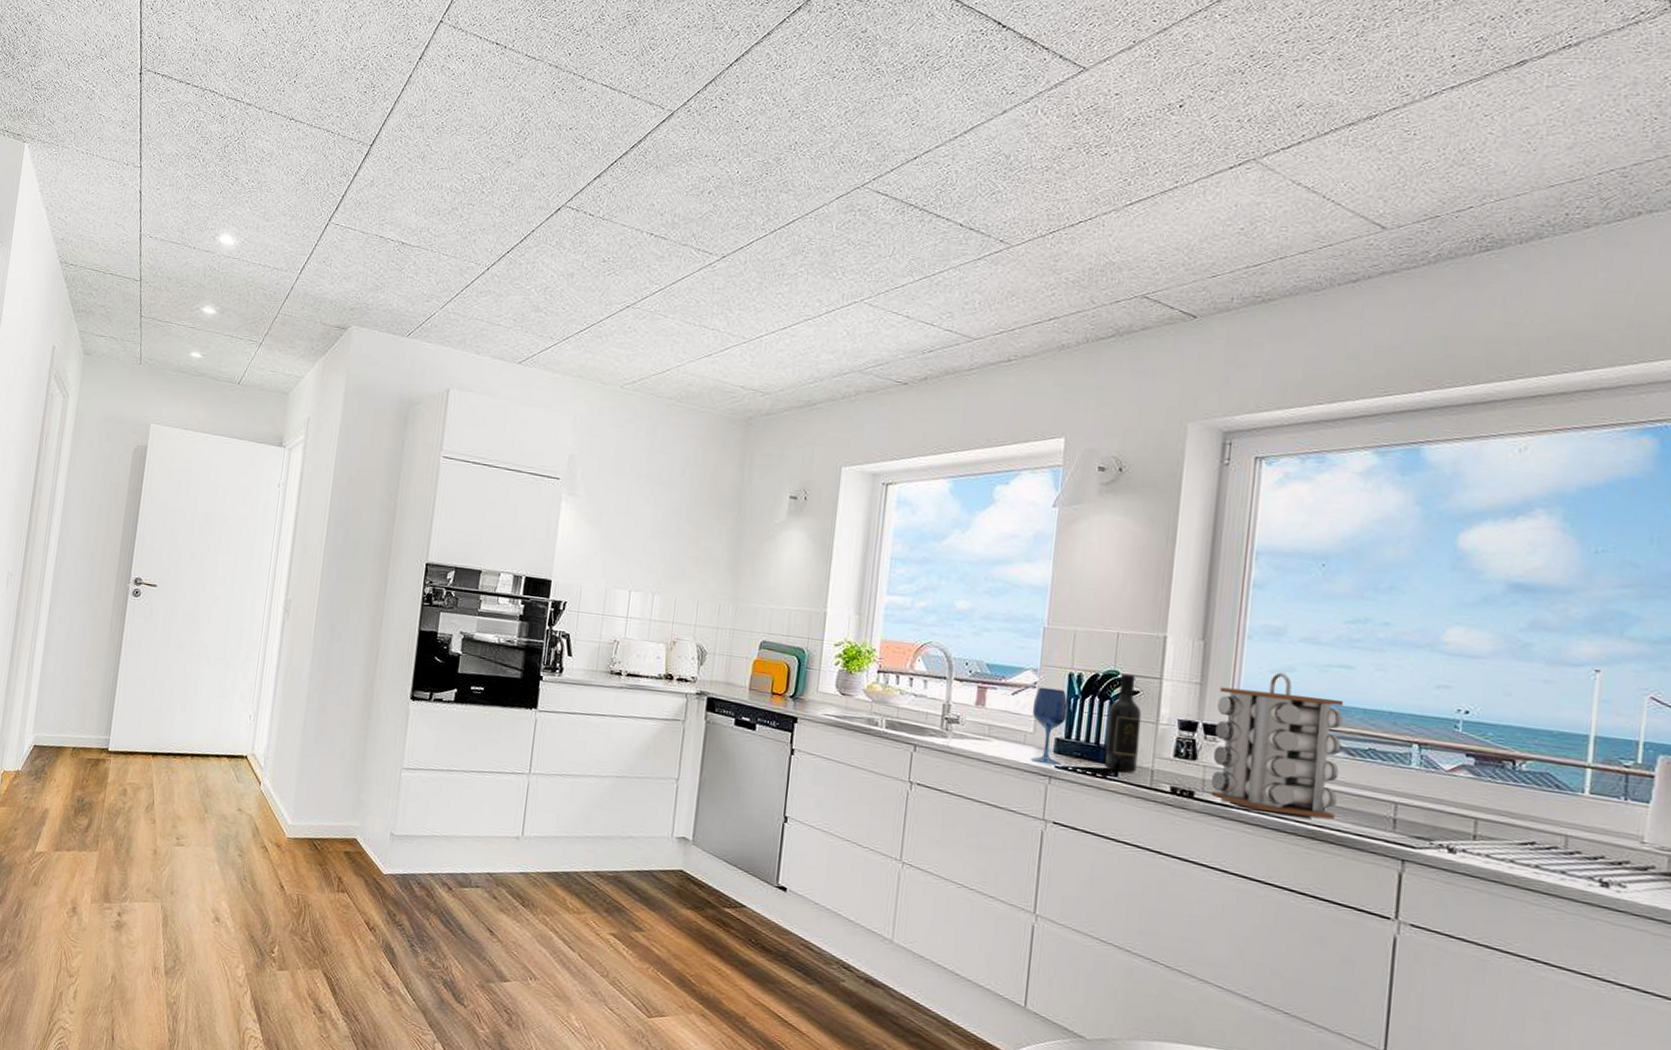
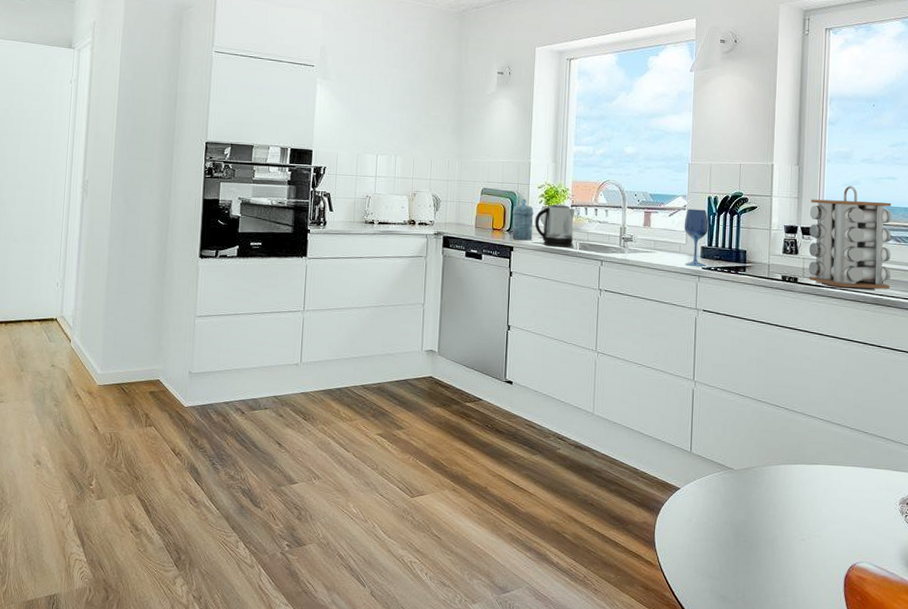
canister: none [797,657,827,712] -> present [512,198,534,241]
kettle: none [827,667,883,725] -> present [534,203,575,248]
wine bottle: present [1104,673,1142,773] -> none [736,194,760,268]

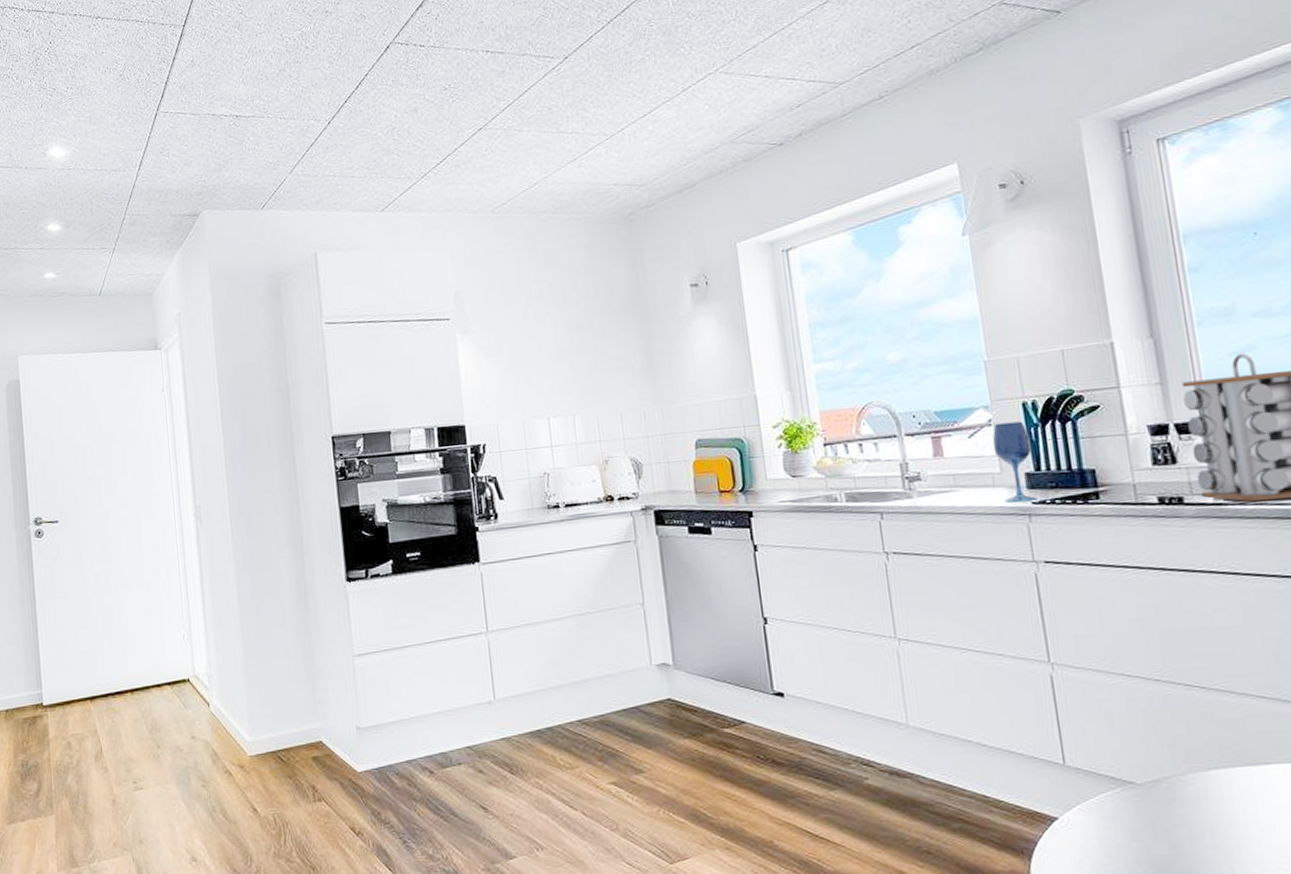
canister: present [512,198,534,241] -> none [742,444,778,502]
kettle: present [534,203,575,248] -> none [775,444,837,504]

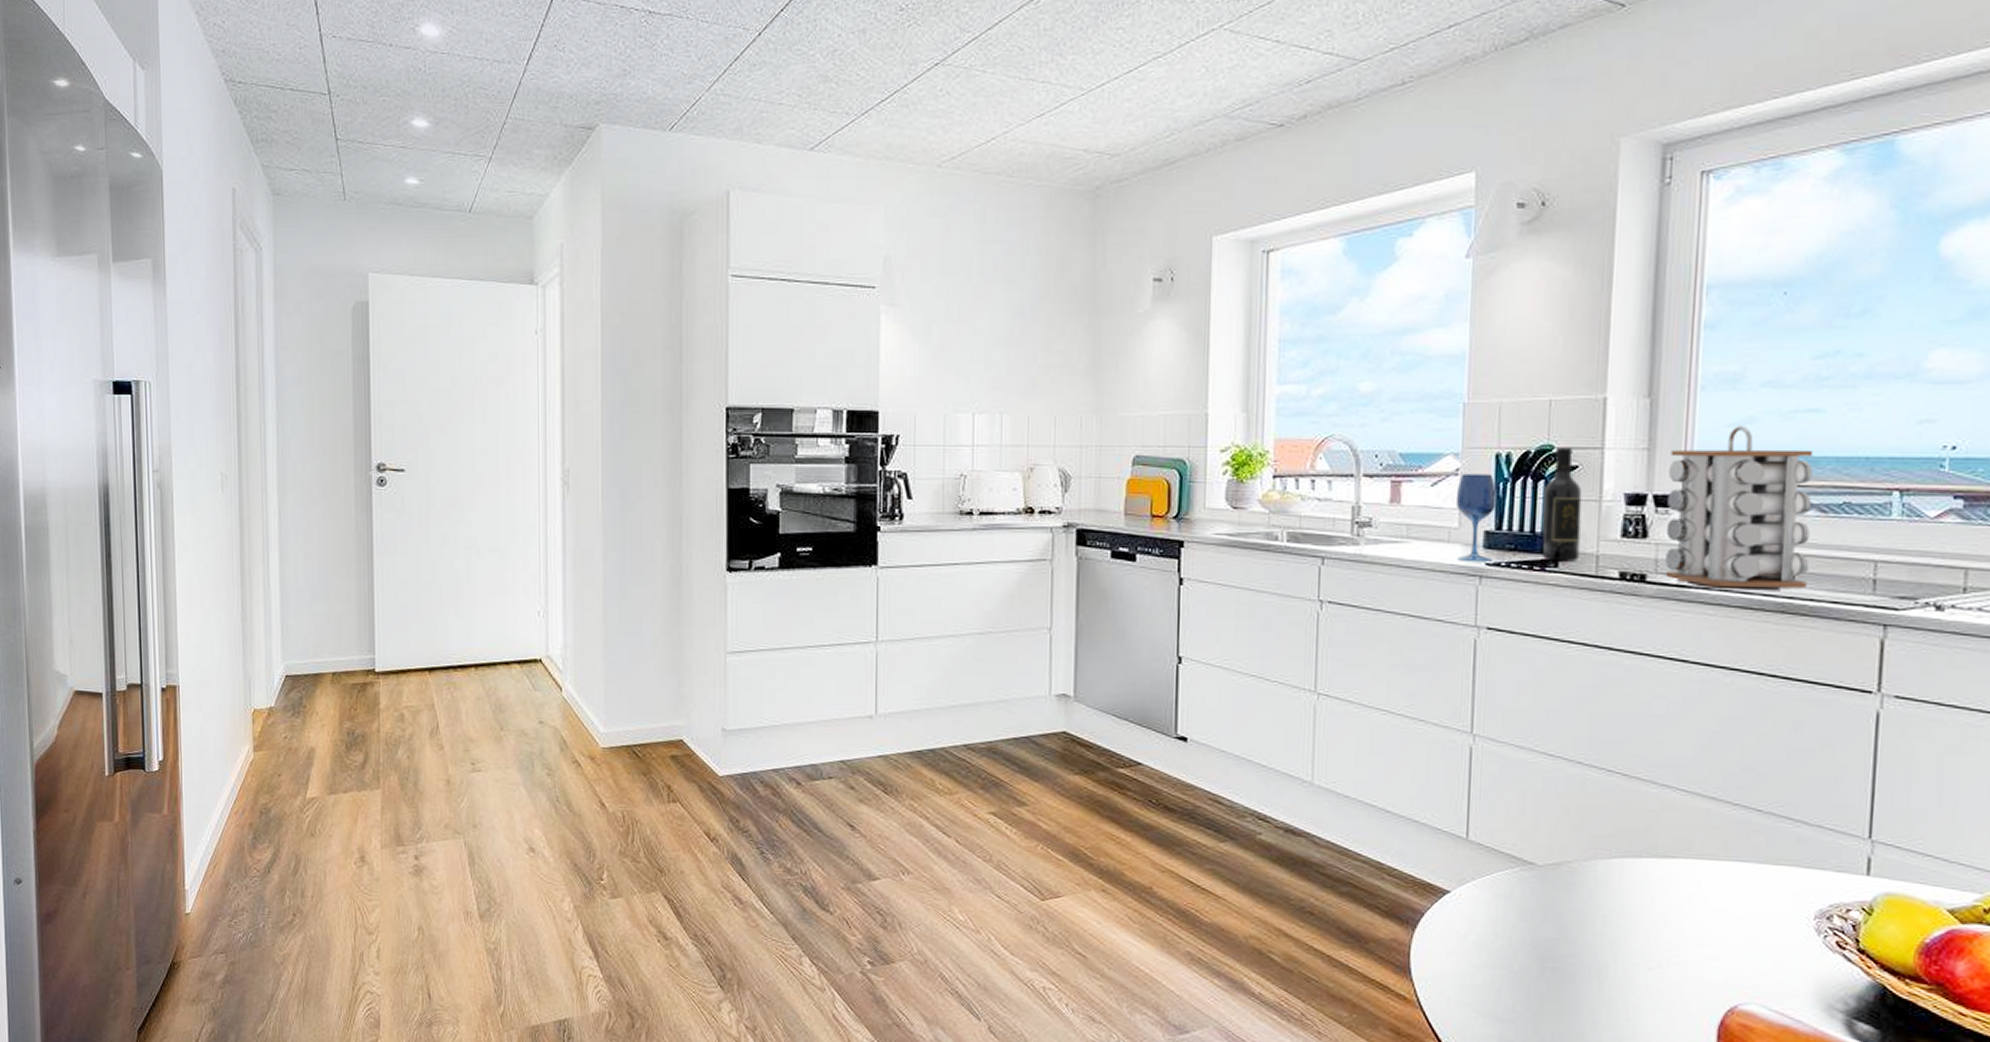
wine bottle: none [1073,389,1117,494] -> present [1541,447,1582,562]

